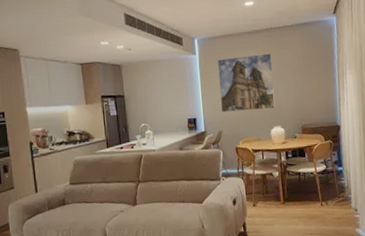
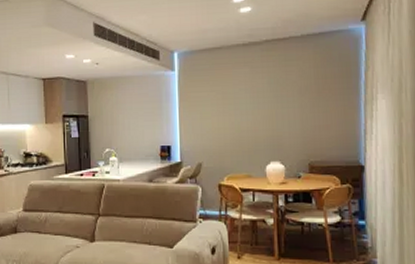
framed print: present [217,53,275,112] -> none [201,71,274,141]

